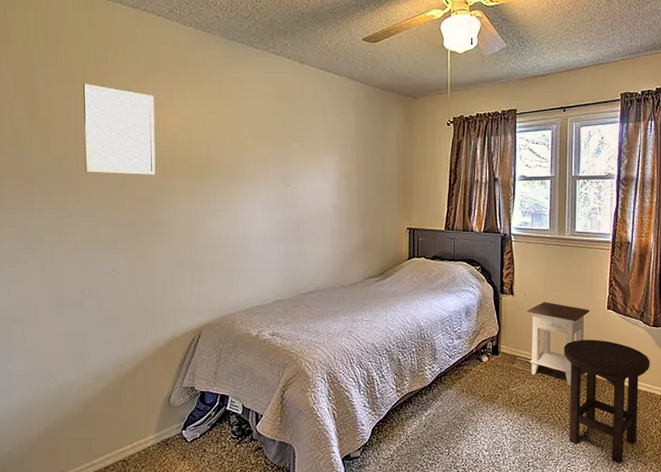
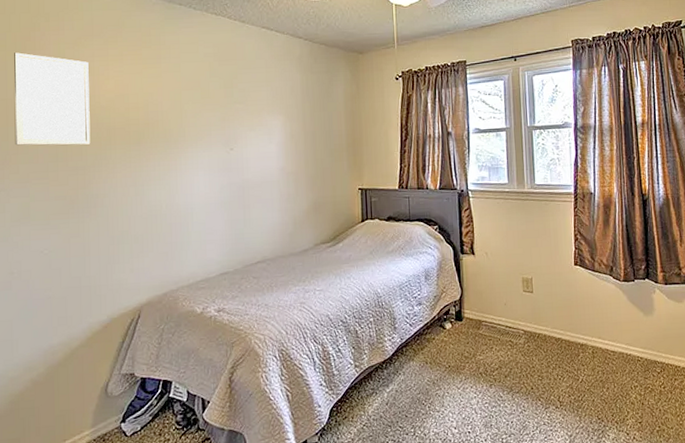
nightstand: present [527,301,590,386] -> none [490,260,557,351]
stool: present [563,339,650,464] -> none [531,299,624,435]

